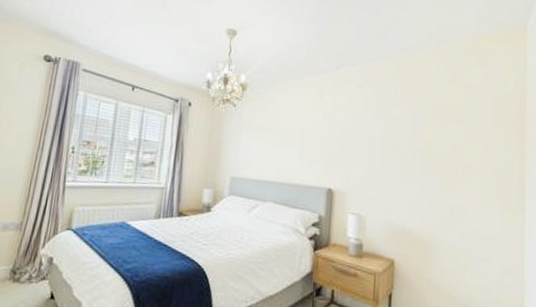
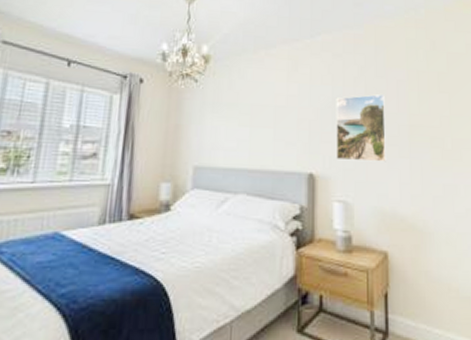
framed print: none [353,122,402,183] -> present [336,94,388,162]

